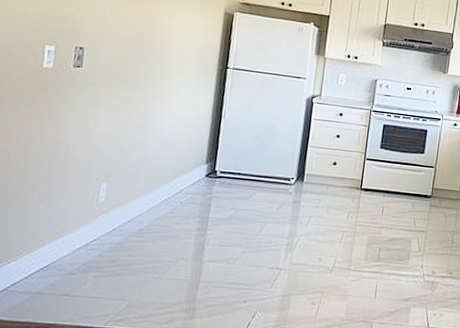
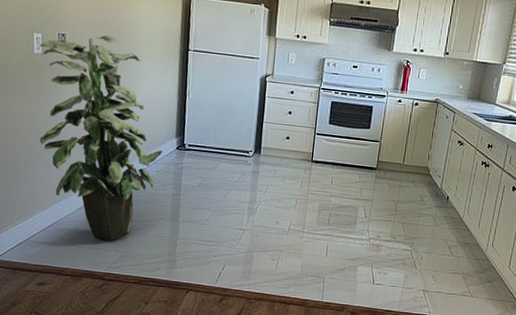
indoor plant: none [36,49,190,288] -> present [39,35,163,241]

